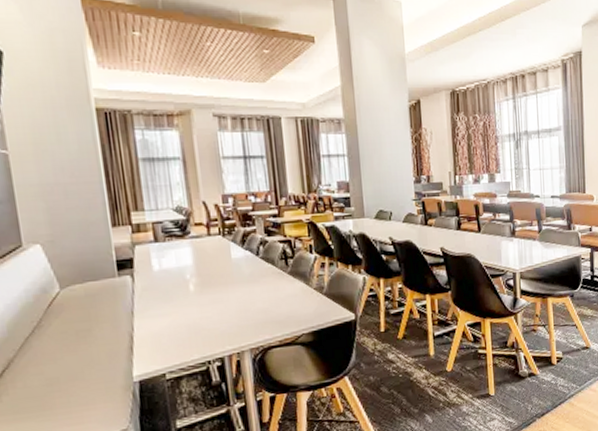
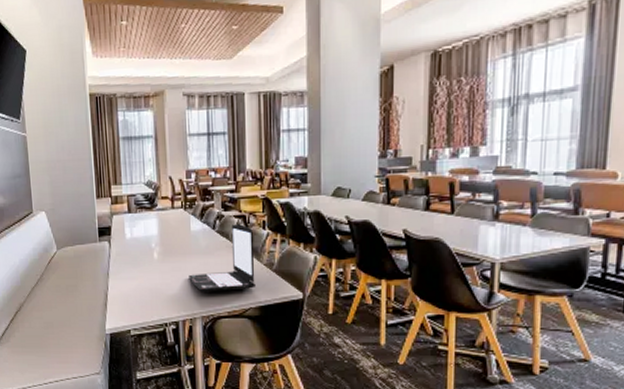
laptop: none [232,249,307,323] -> present [188,224,255,292]

